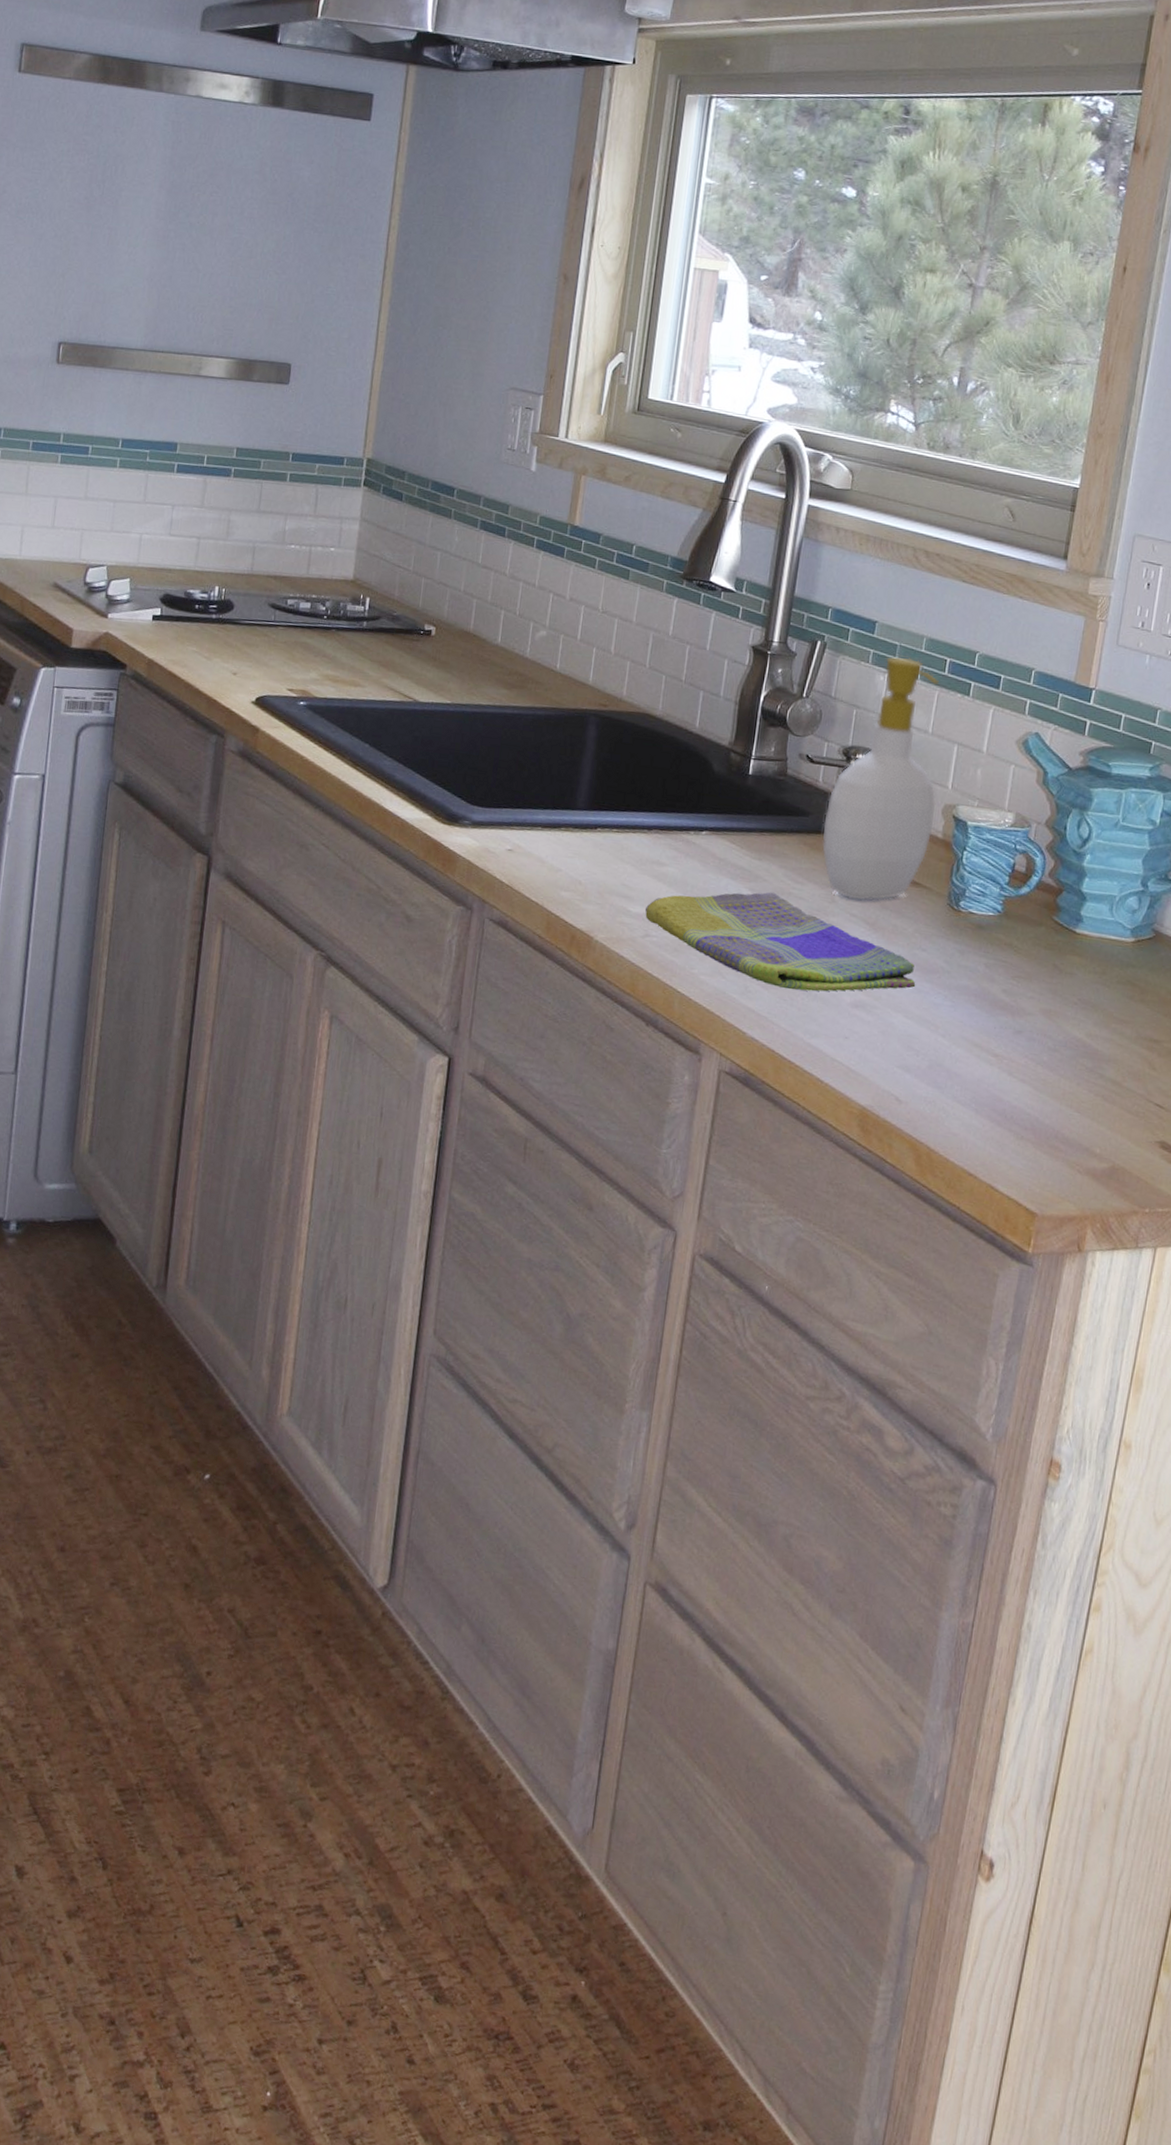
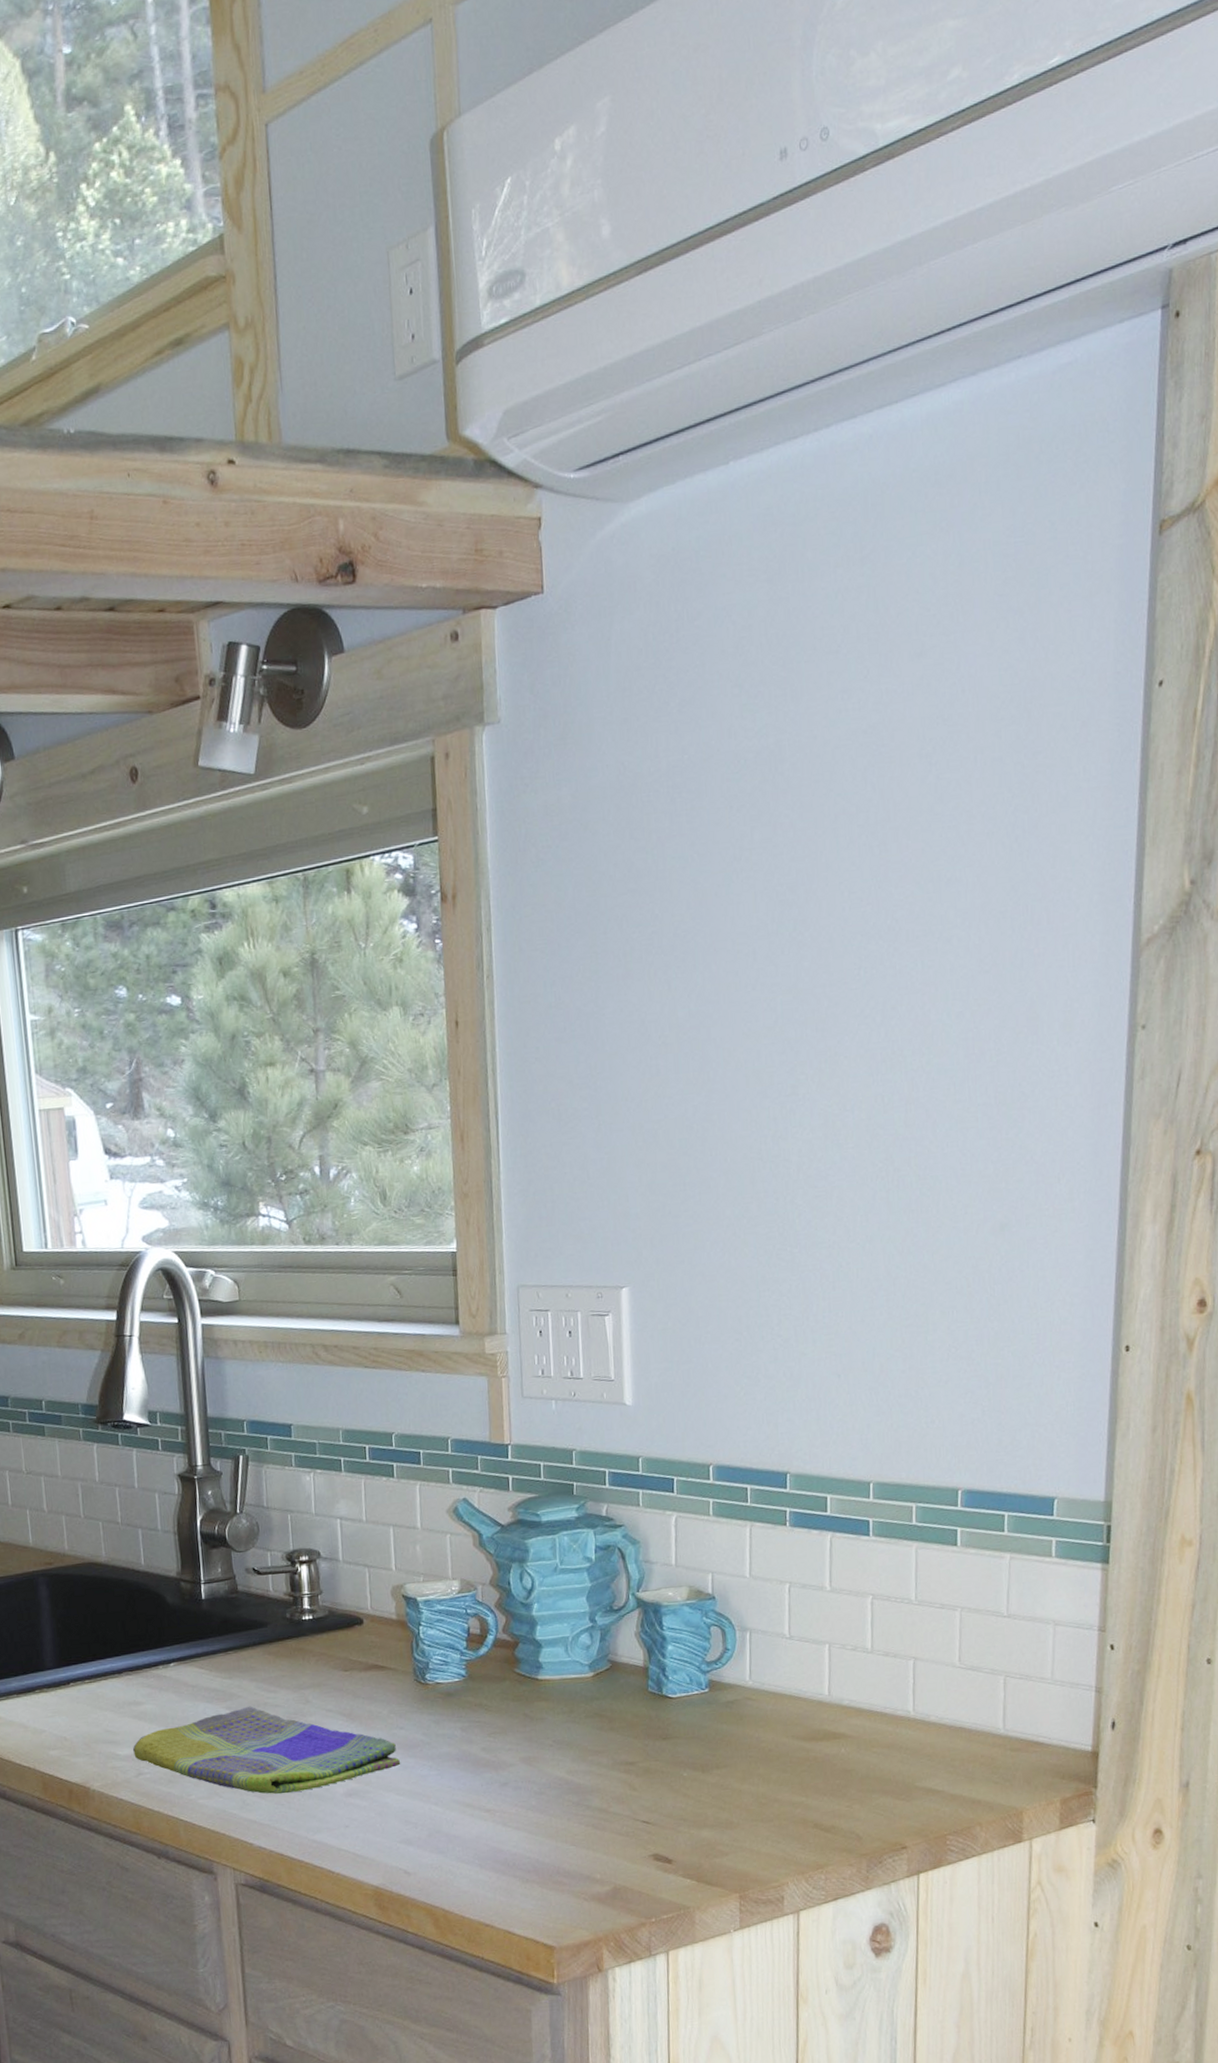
soap bottle: present [822,657,939,901] -> none [282,1453,387,1696]

